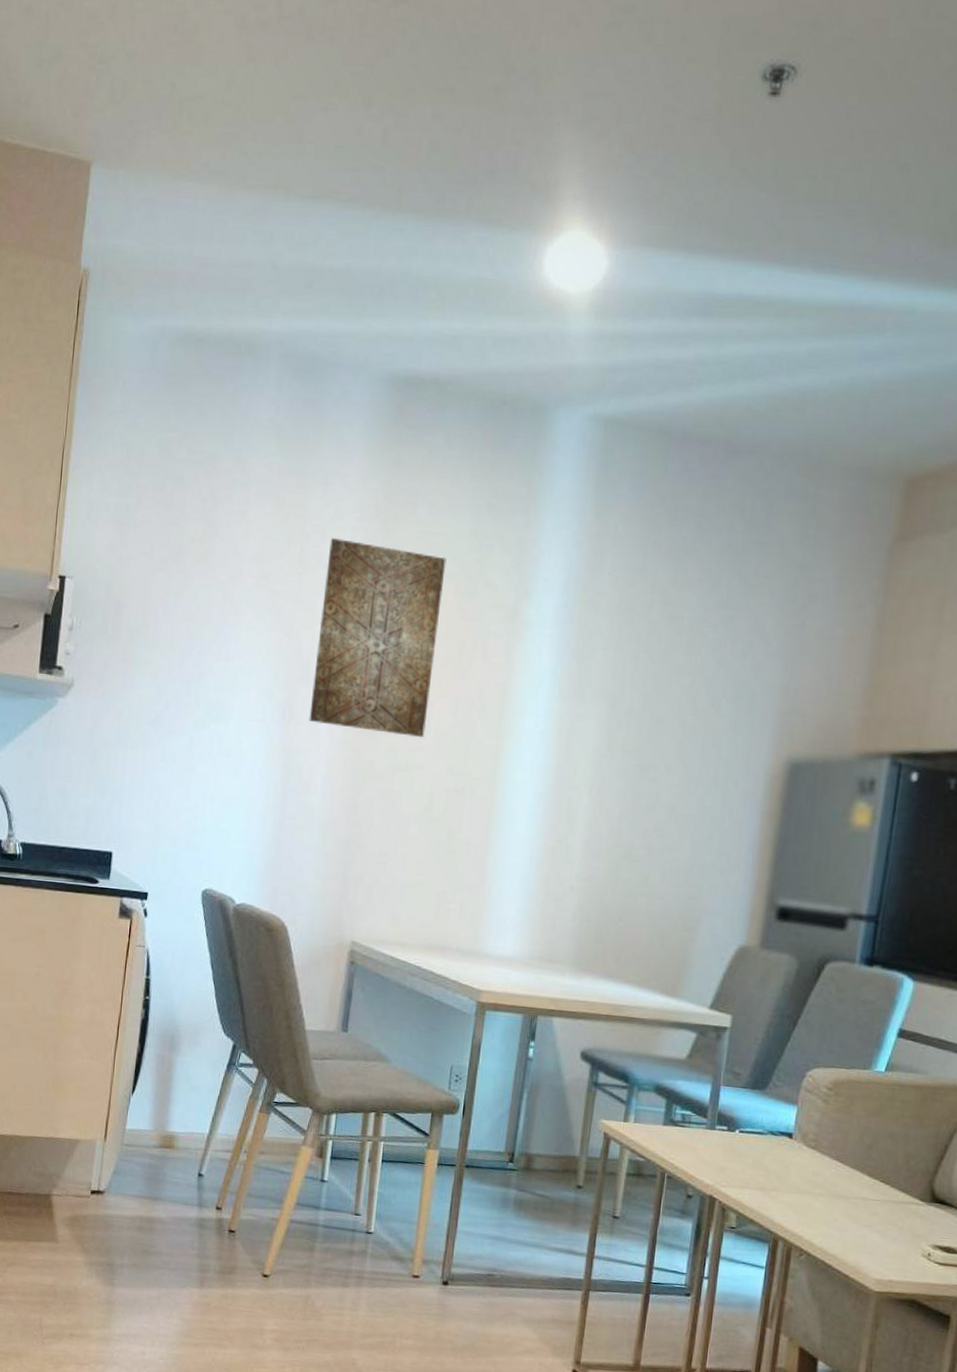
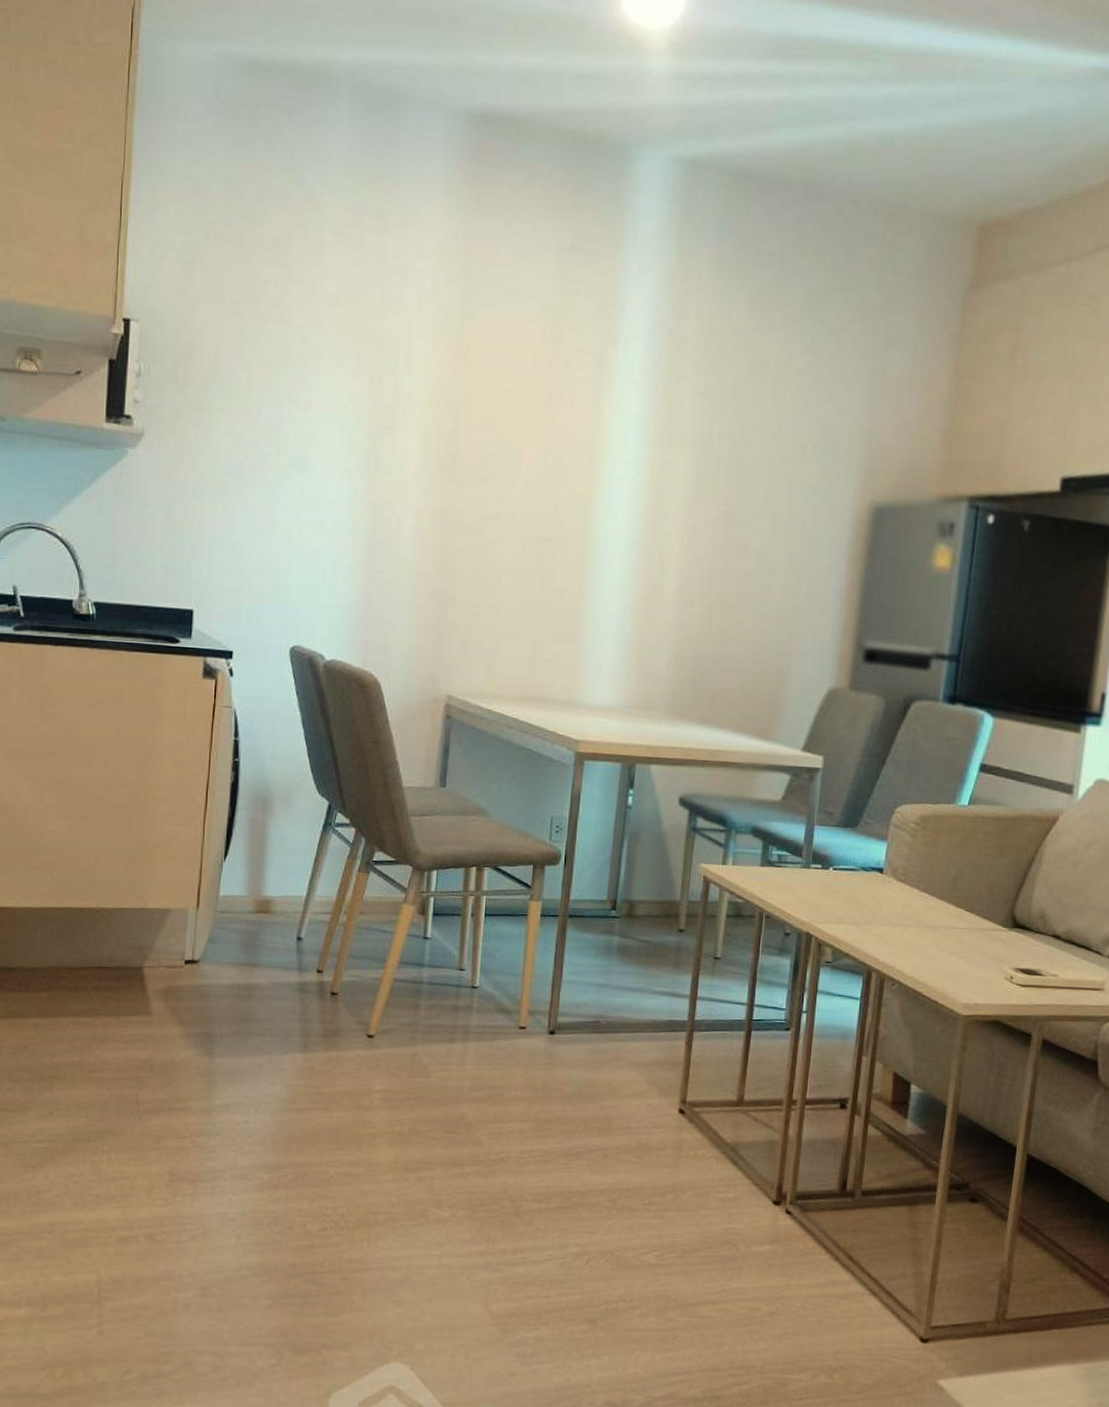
wall art: present [309,537,446,738] -> none [395,280,531,487]

